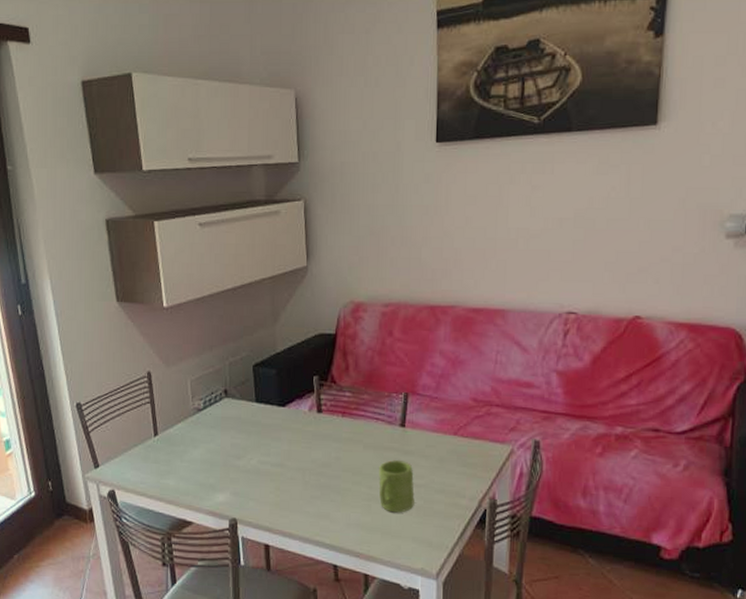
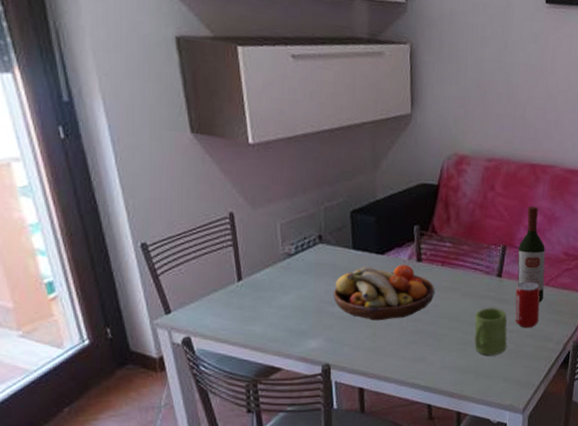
fruit bowl: none [238,416,336,475] -> present [333,264,435,321]
wine bottle: none [421,349,452,454] -> present [517,206,546,302]
beverage can: none [421,431,449,483] -> present [515,281,540,328]

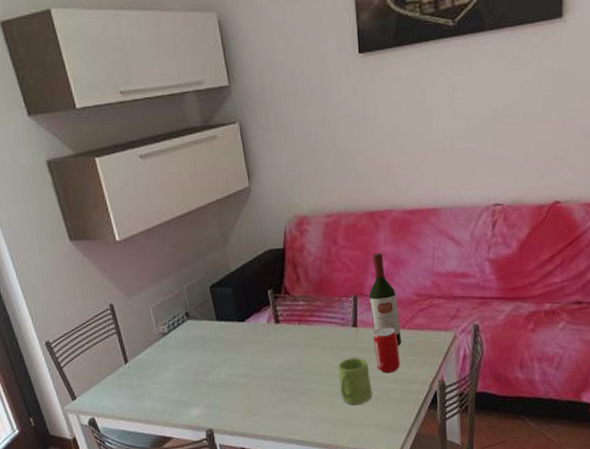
fruit bowl: present [333,264,435,321] -> none [205,327,296,384]

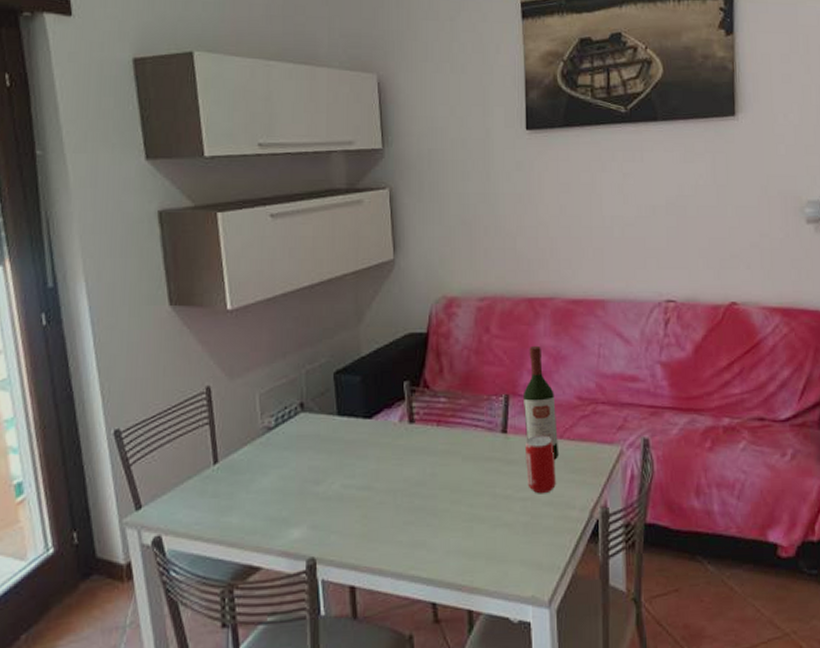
mug: present [337,357,373,405] -> none [480,470,521,533]

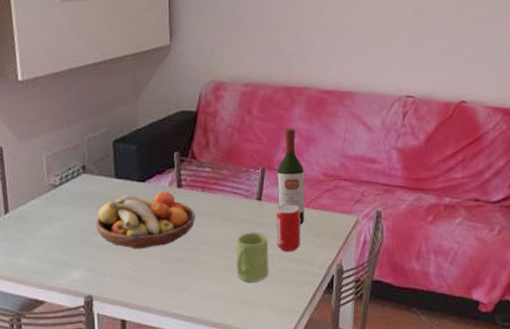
fruit bowl: none [317,428,431,499] -> present [95,191,195,249]
mug: none [480,470,521,533] -> present [235,231,269,282]

